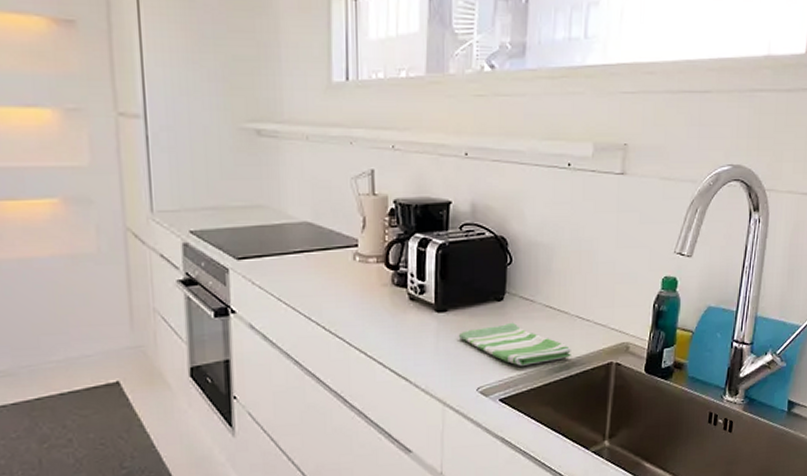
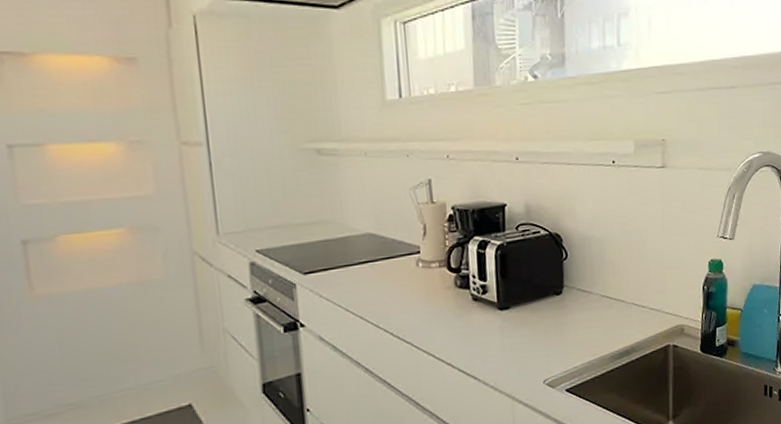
dish towel: present [458,322,571,366] -> none [522,314,630,356]

